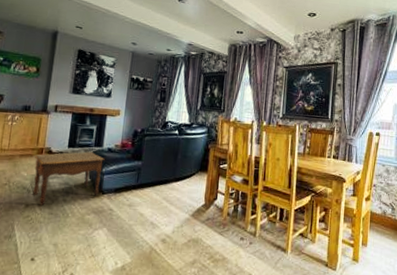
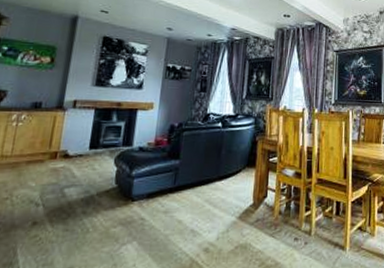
side table: present [33,151,105,206] -> none [42,152,135,221]

